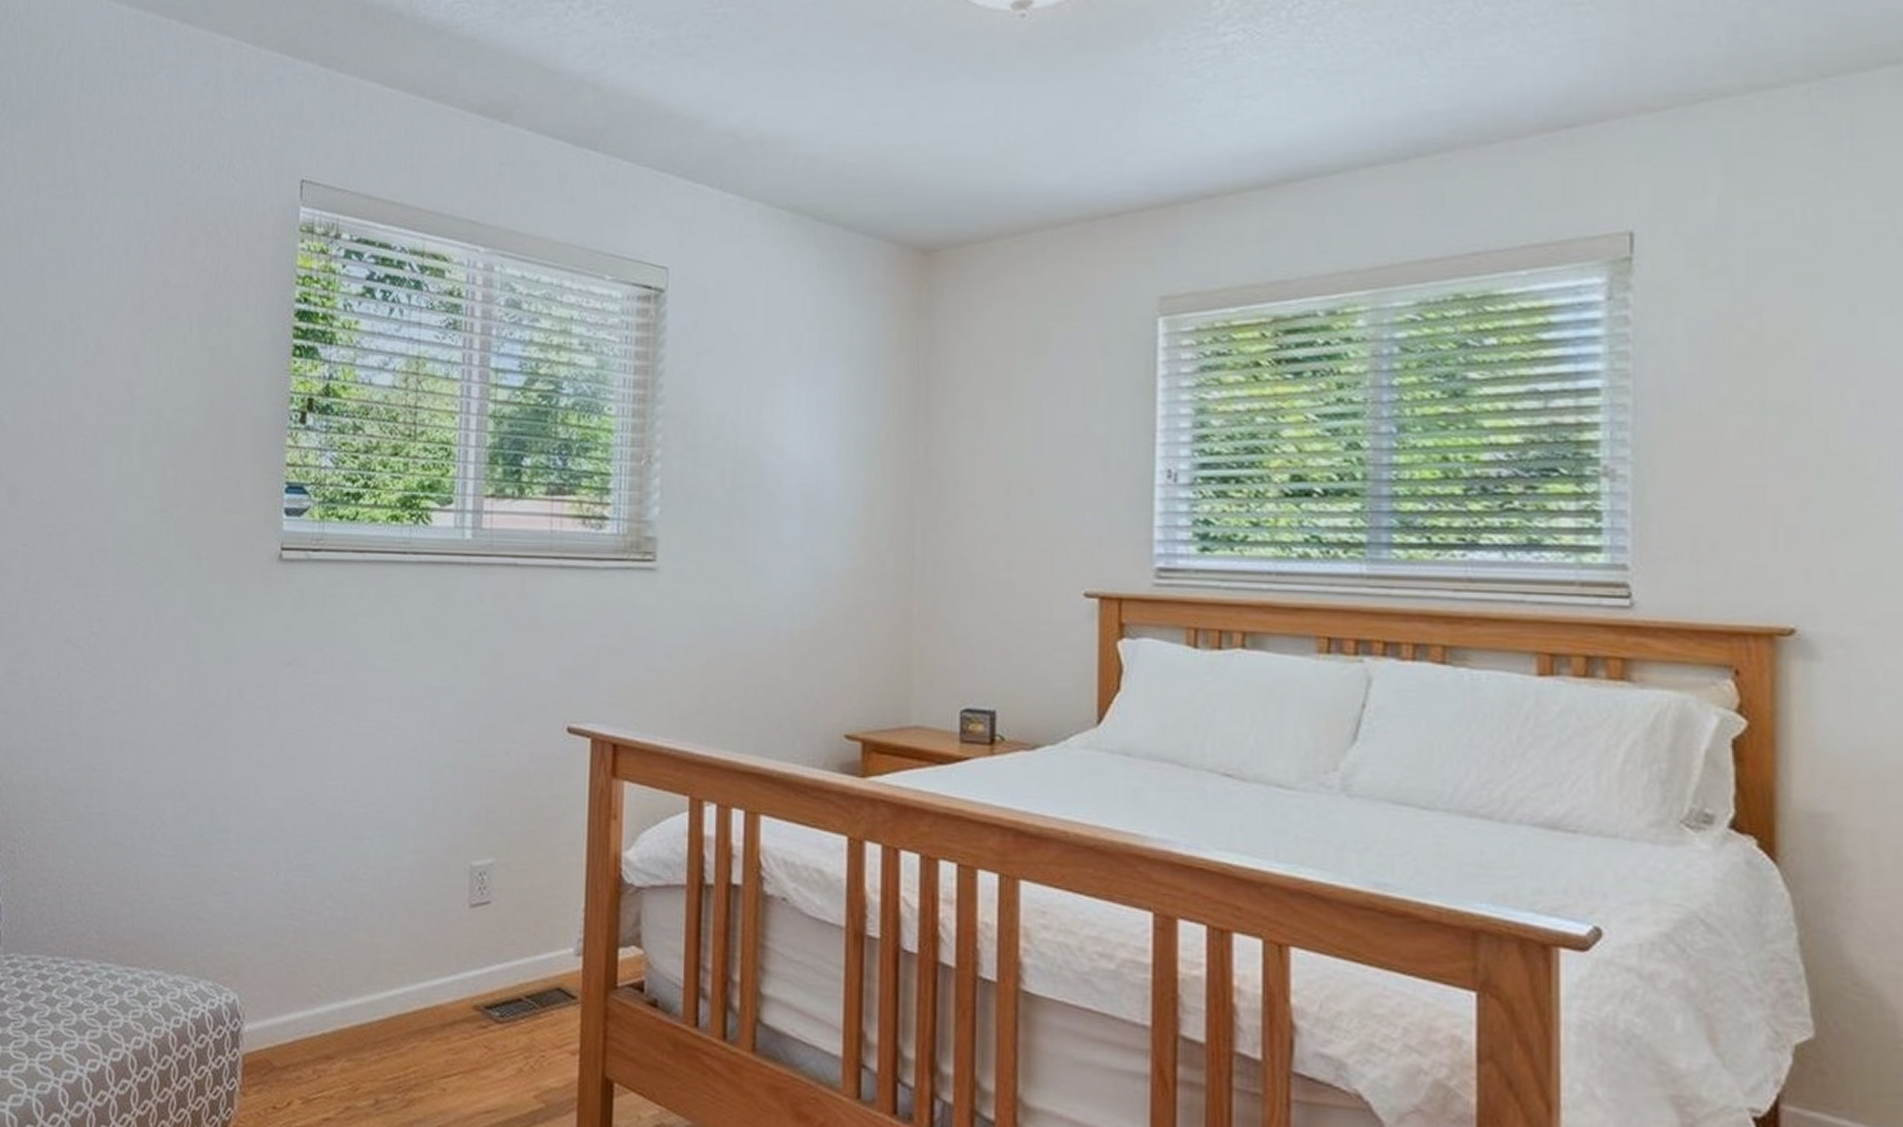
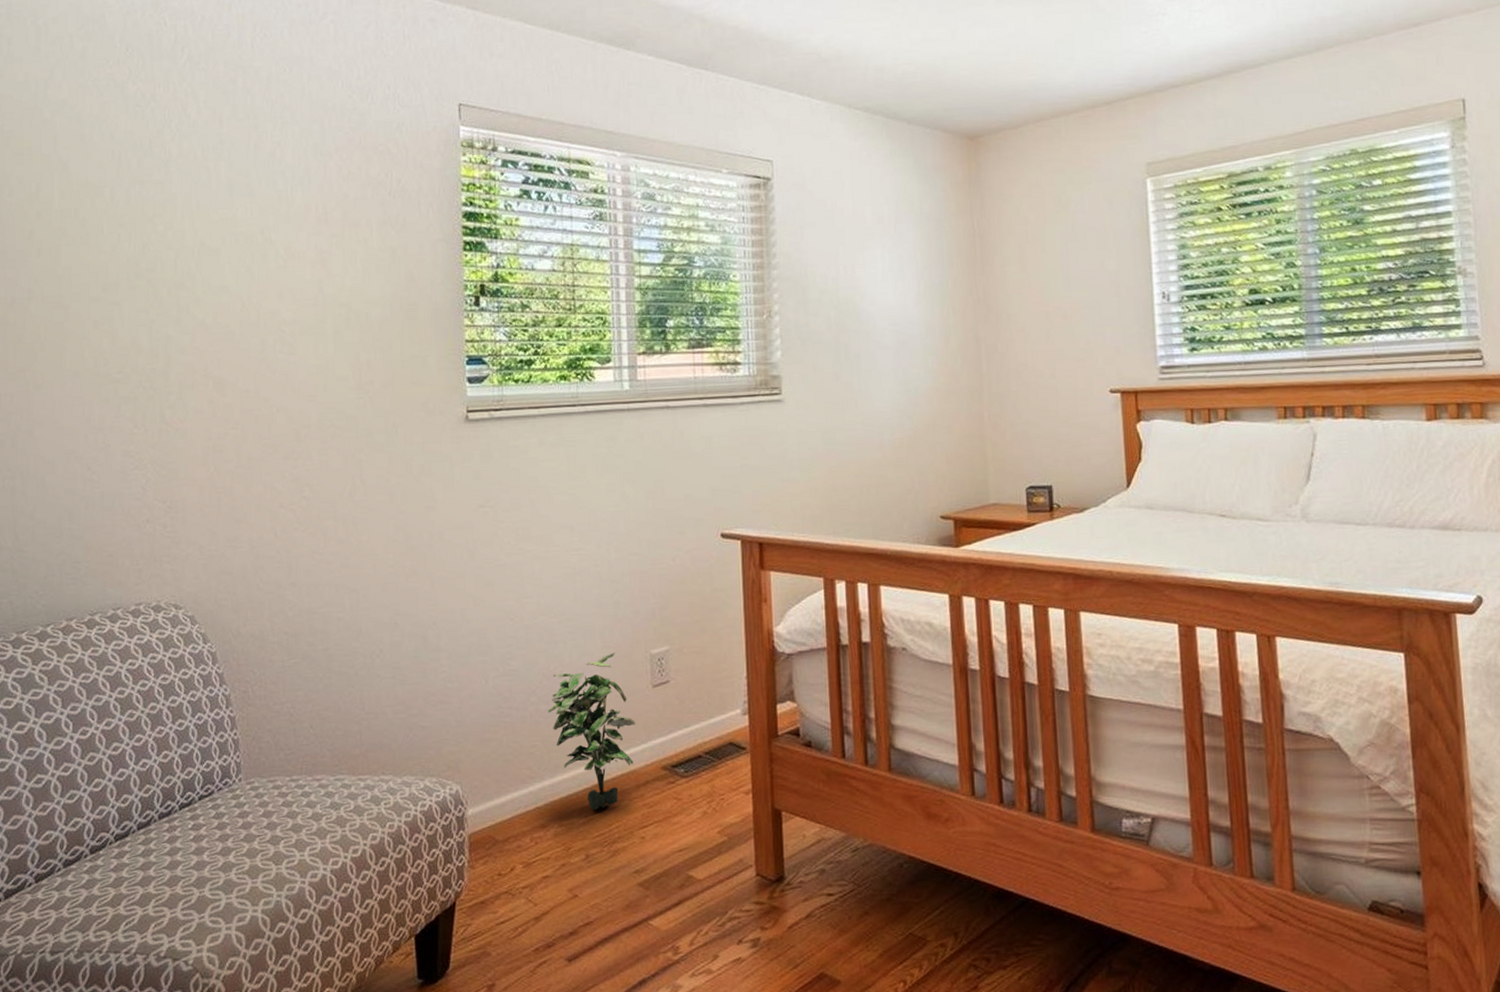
potted plant: none [344,859,446,1047] -> present [547,653,636,810]

